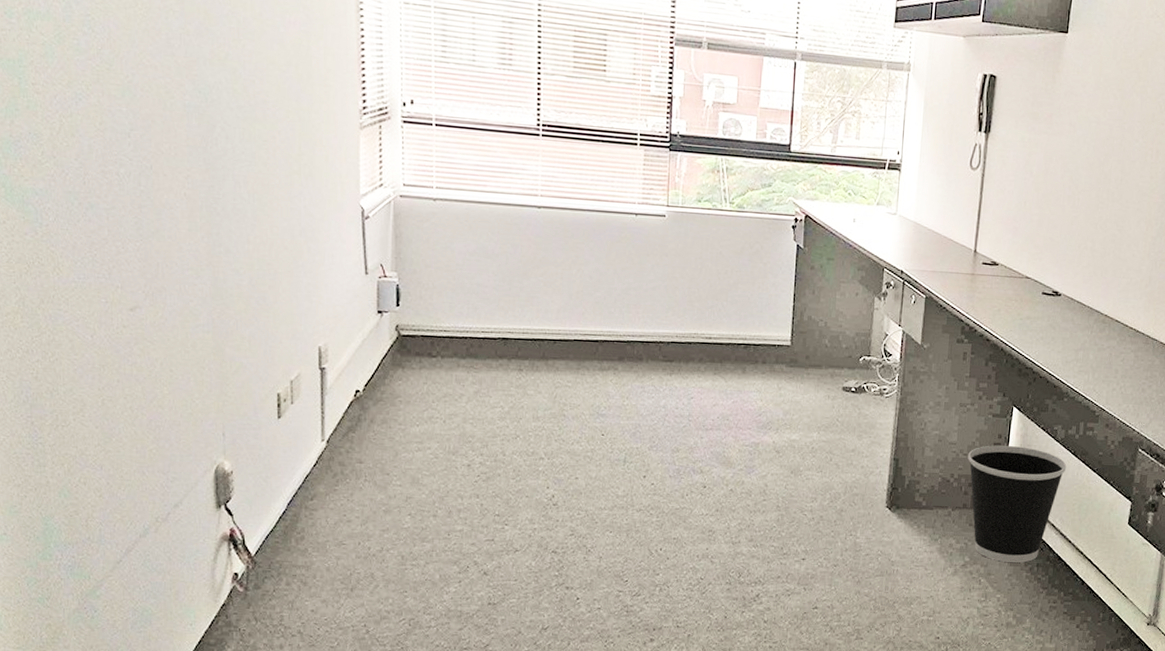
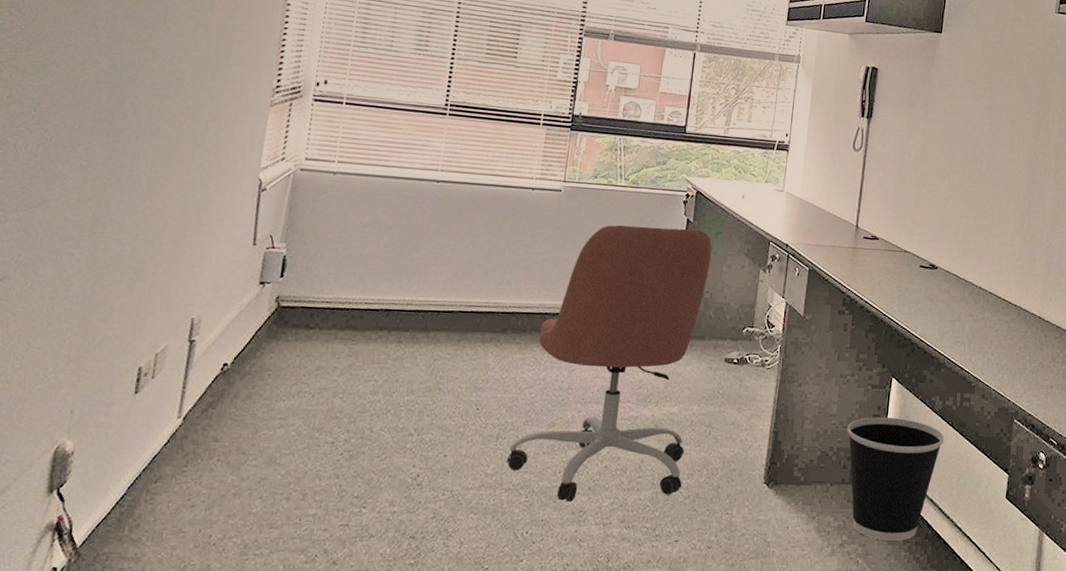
office chair: none [635,251,824,523] -> present [506,224,712,503]

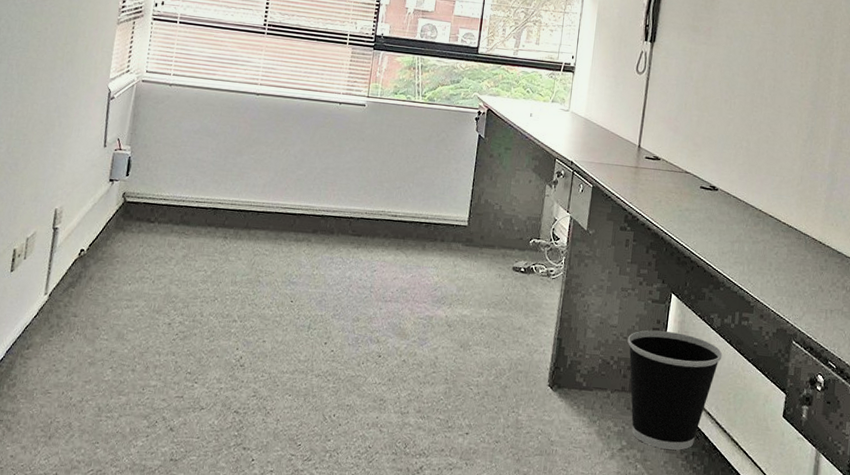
office chair: present [506,224,712,503] -> none [316,138,502,391]

